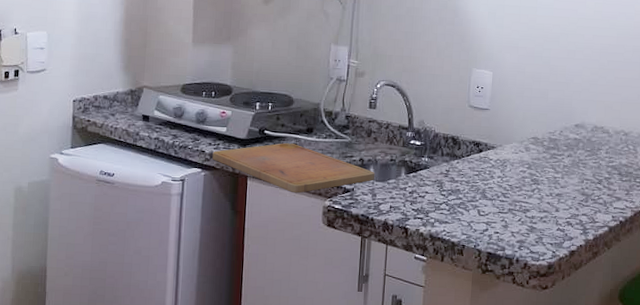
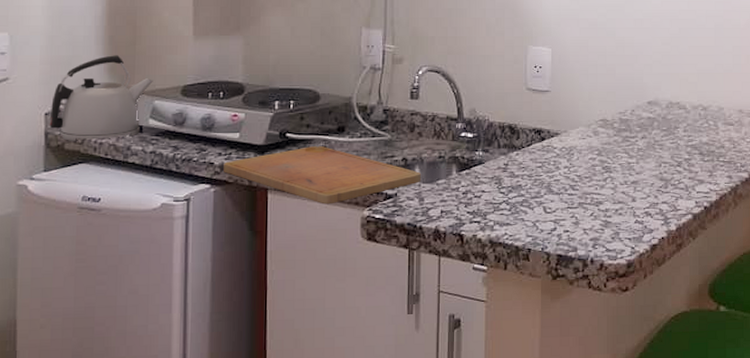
kettle: none [76,55,159,125] -> present [49,55,153,141]

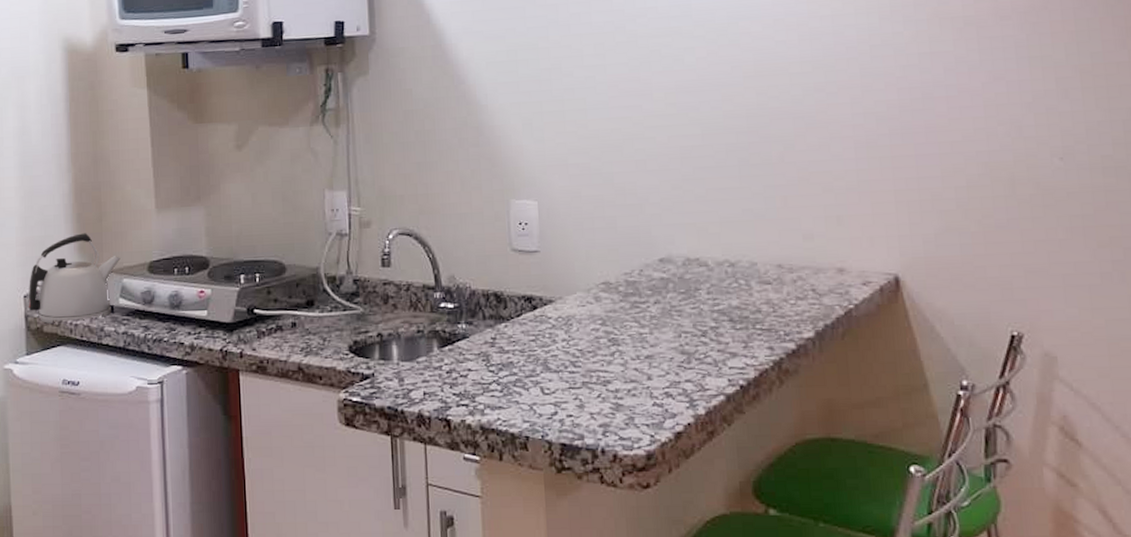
cutting board: present [223,145,422,205] -> none [194,321,400,387]

